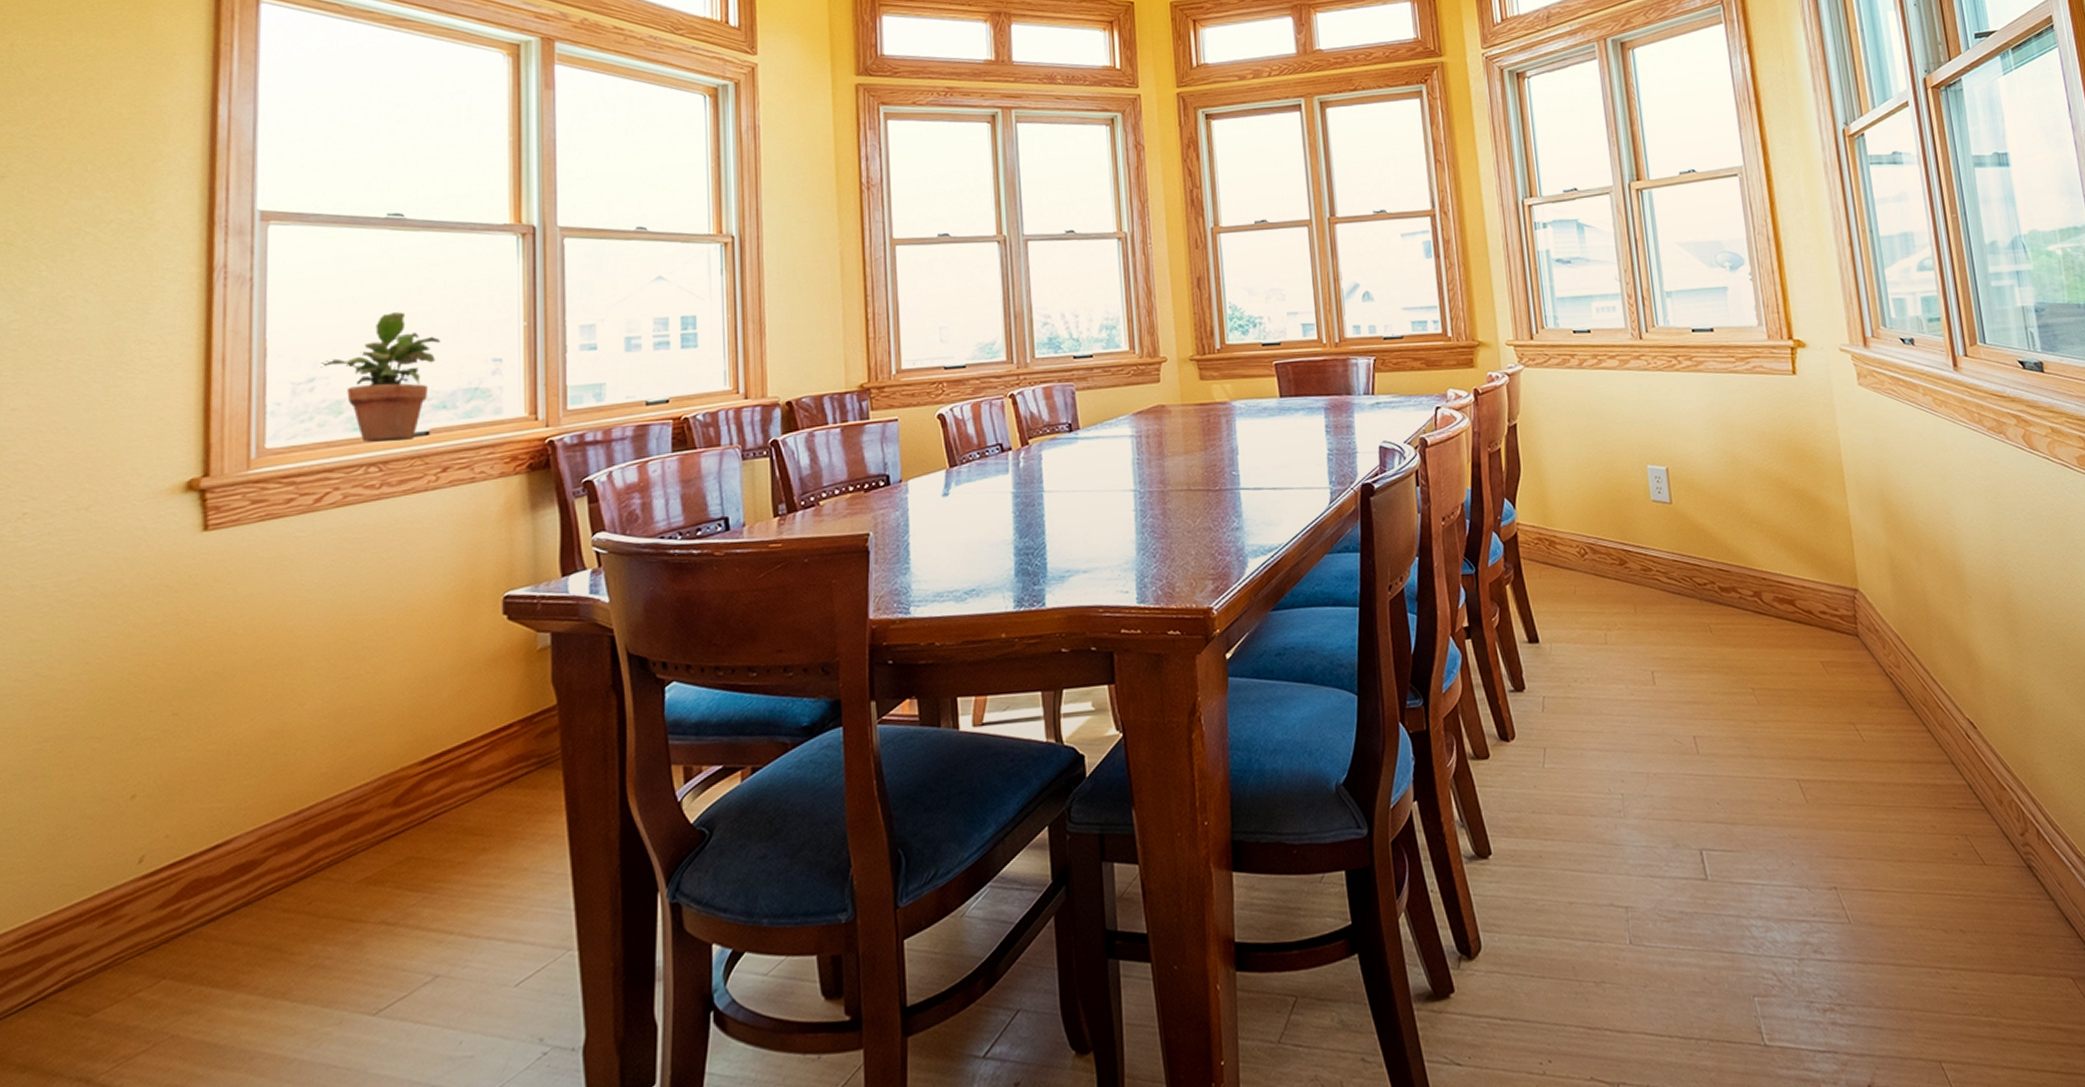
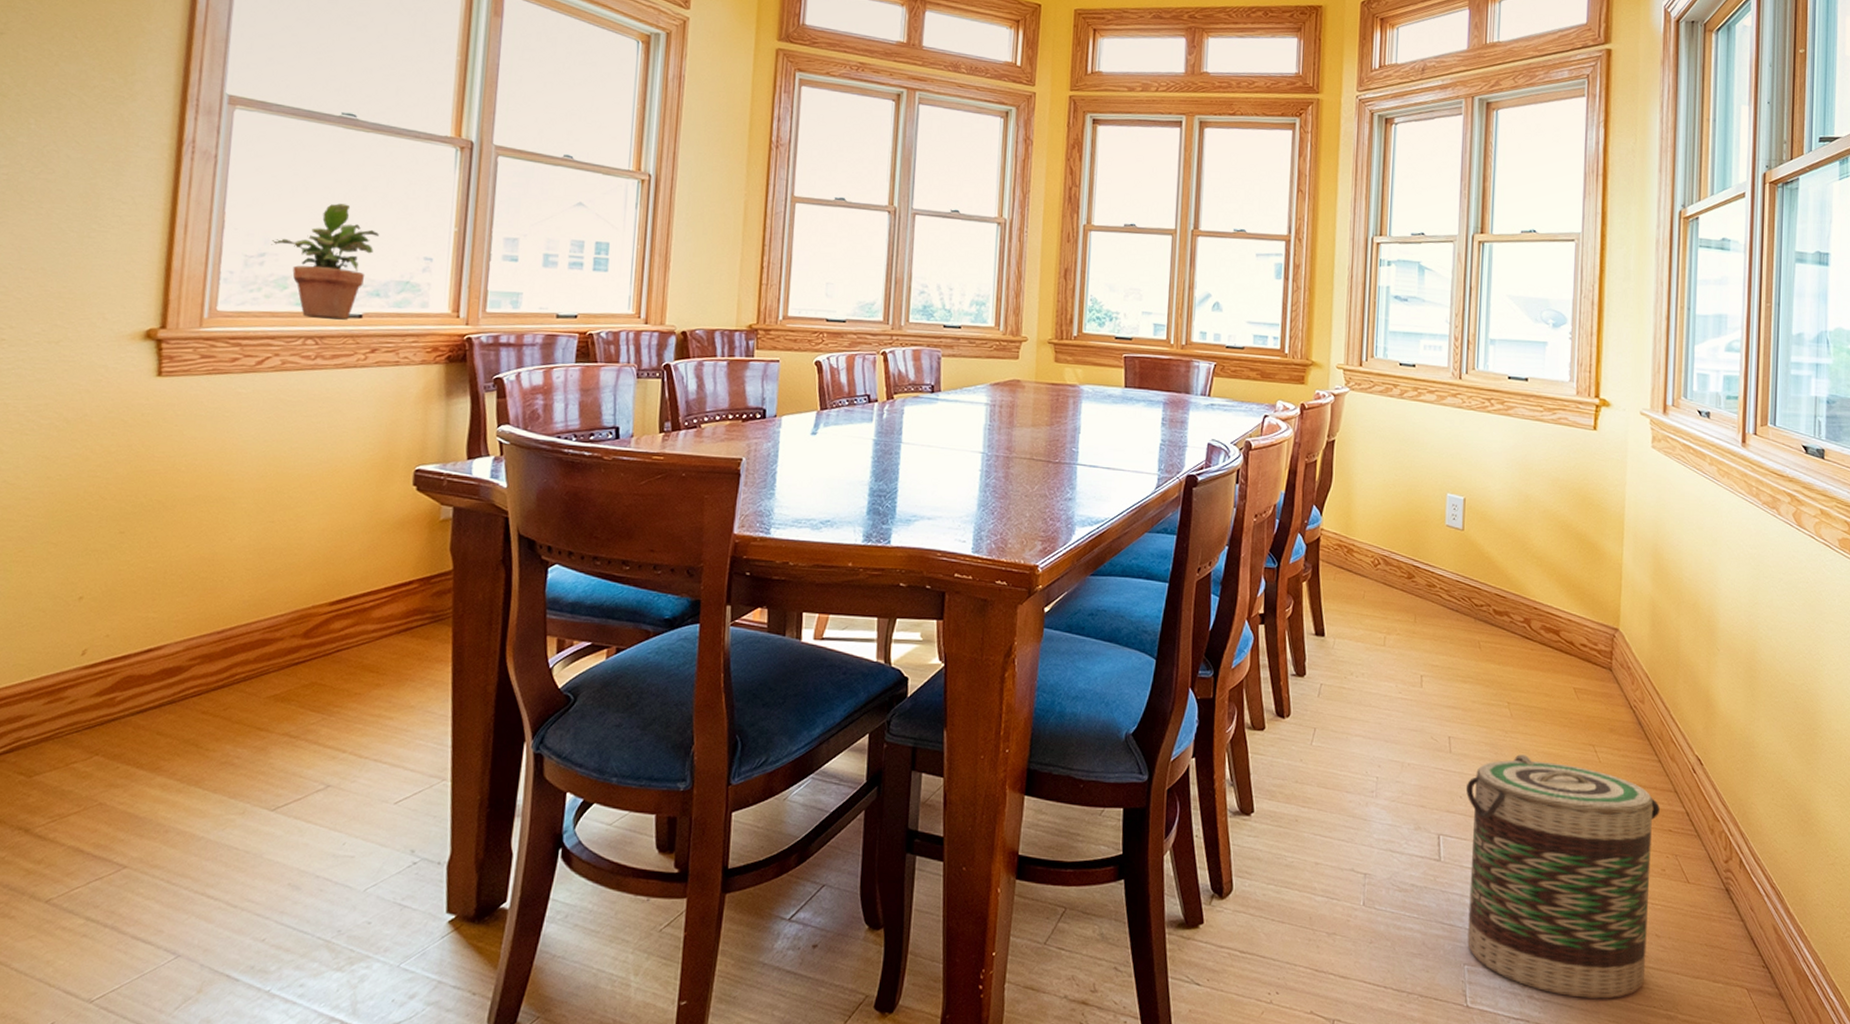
basket: none [1721,745,1957,1017] -> present [1465,754,1660,999]

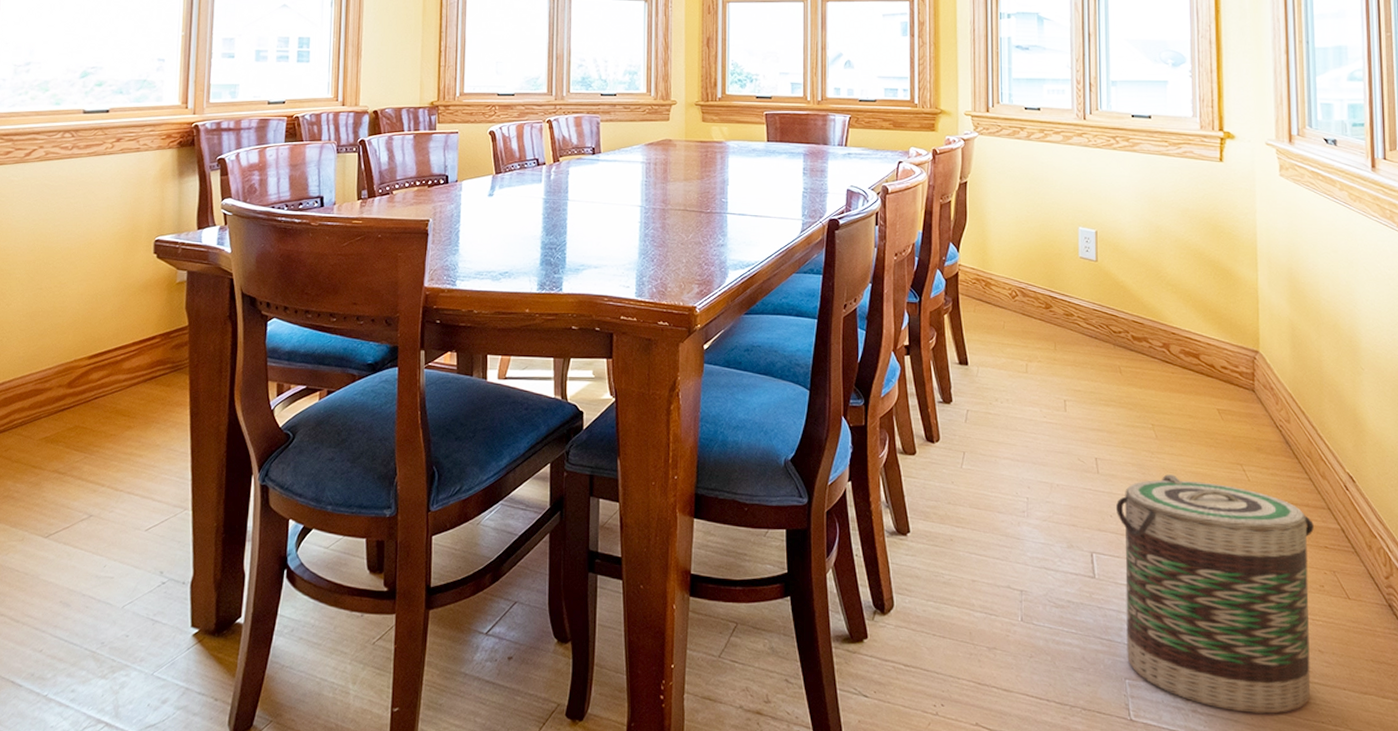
potted plant: present [271,203,379,321] -> none [35,17,121,116]

